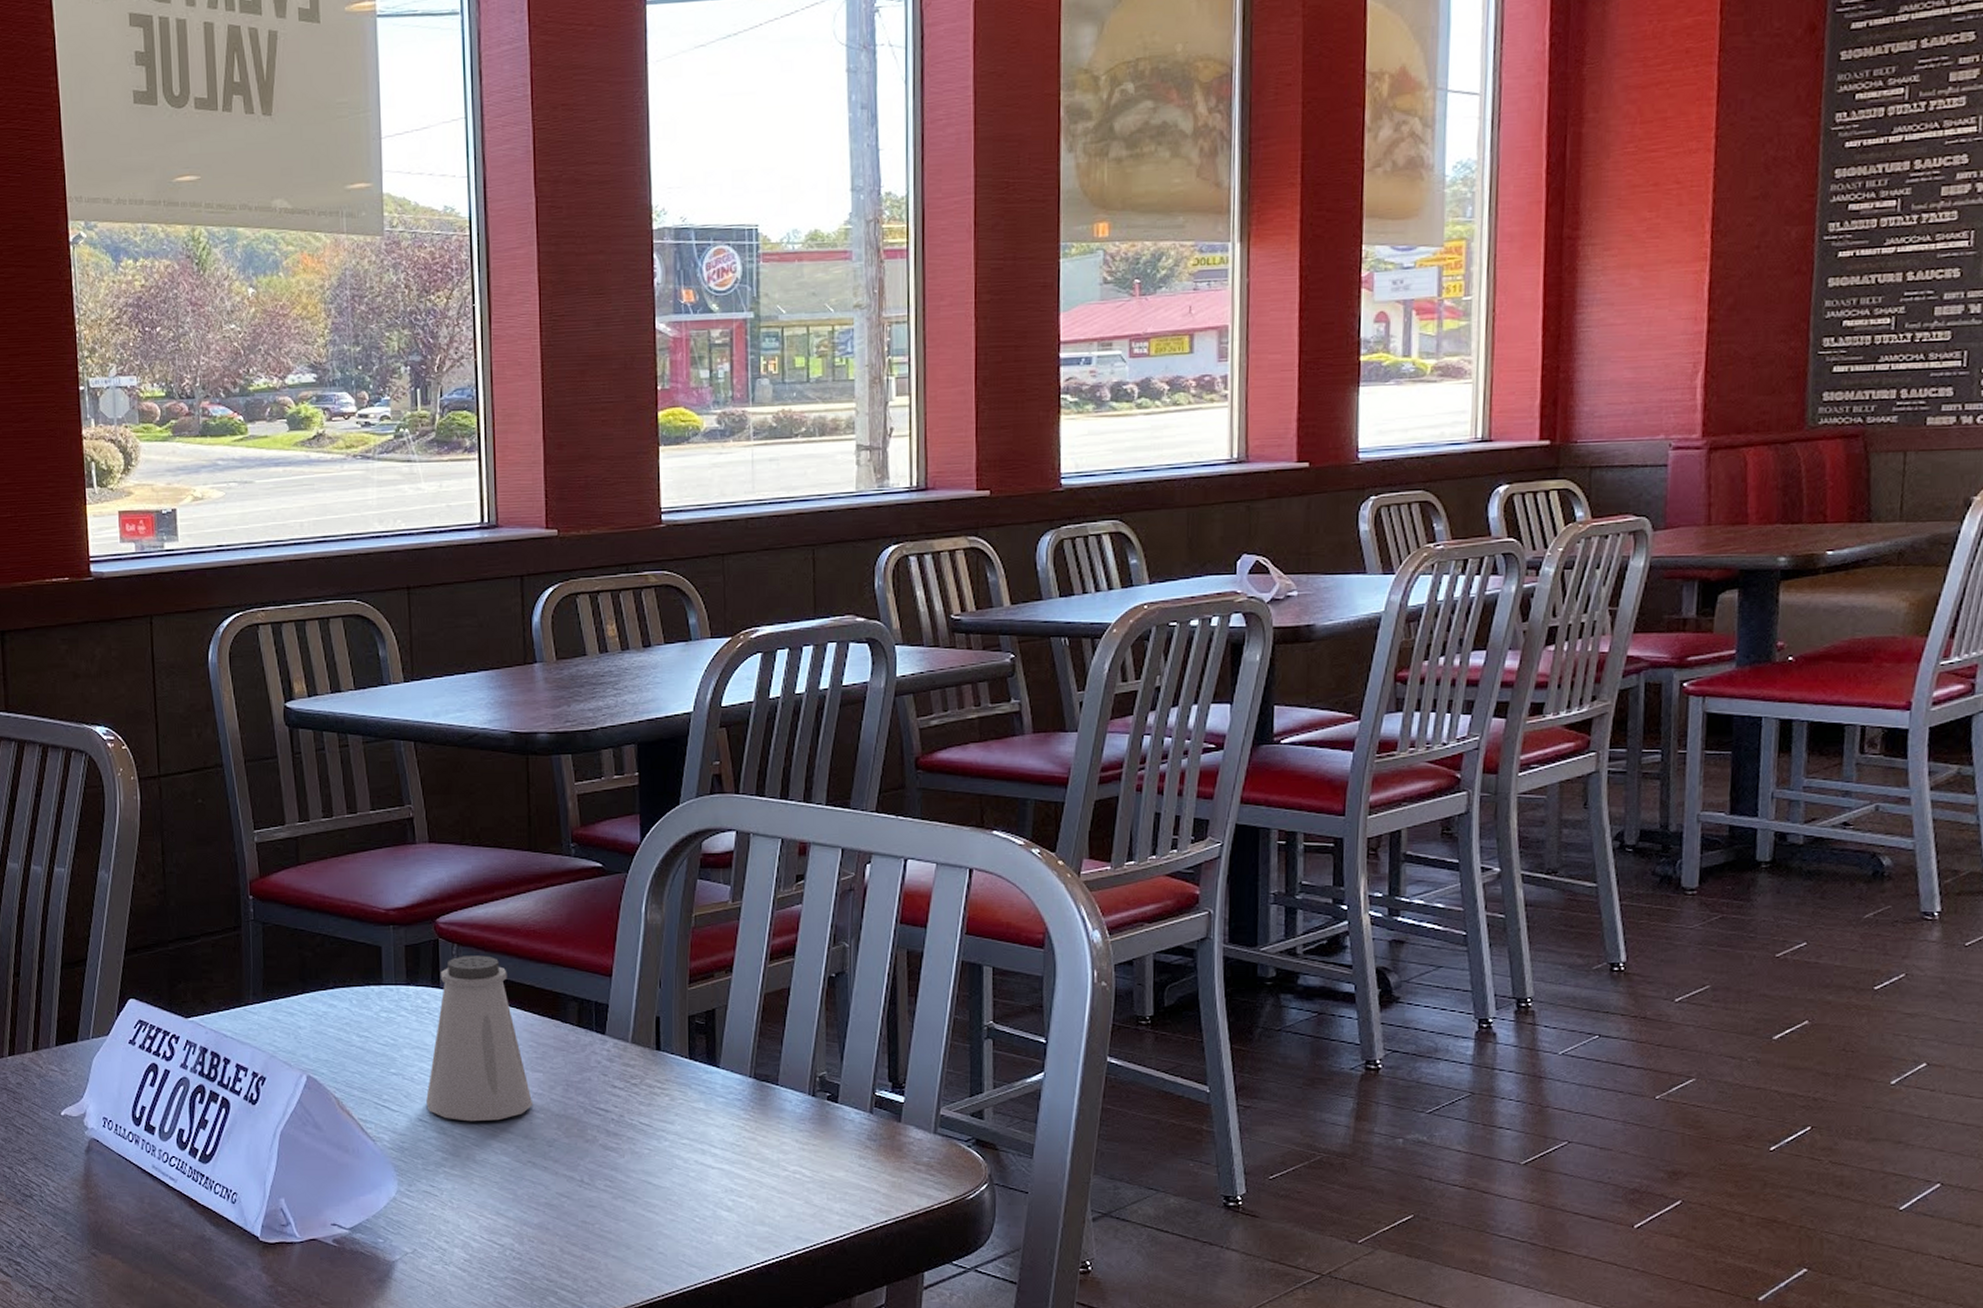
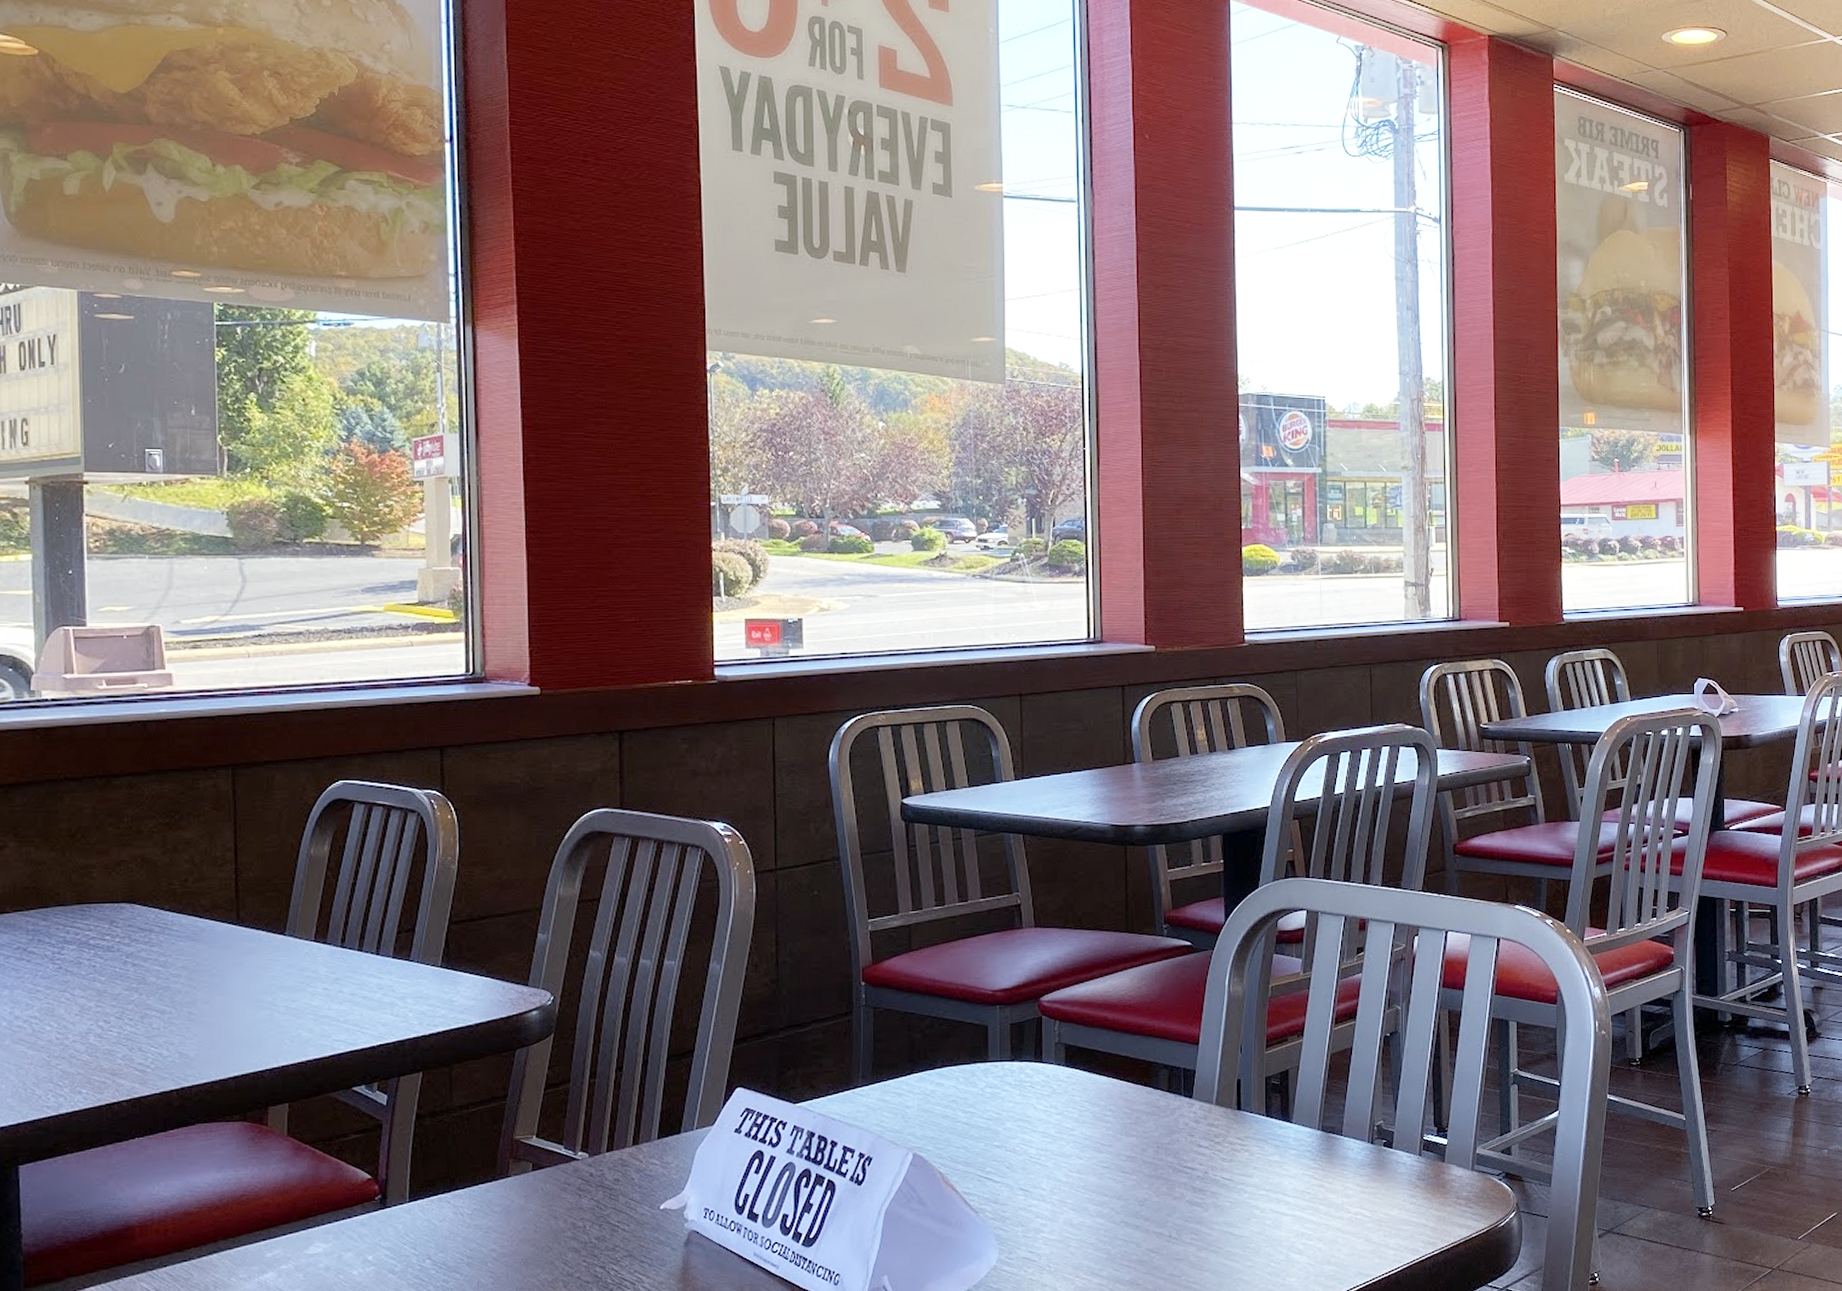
saltshaker: present [426,956,534,1122] -> none [1027,1030,1127,1188]

